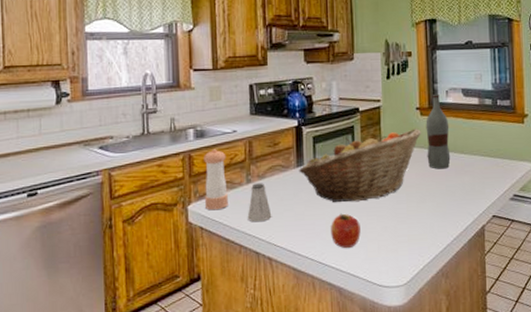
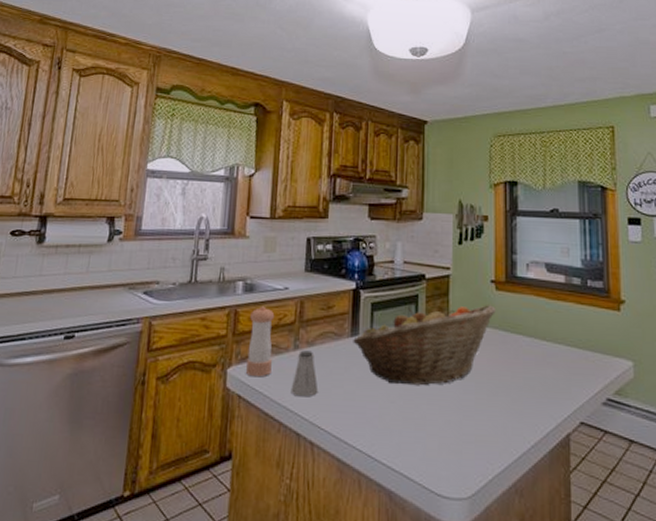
apple: present [331,213,361,248] -> none [384,397,419,442]
bottle: present [426,95,451,169] -> none [501,267,530,357]

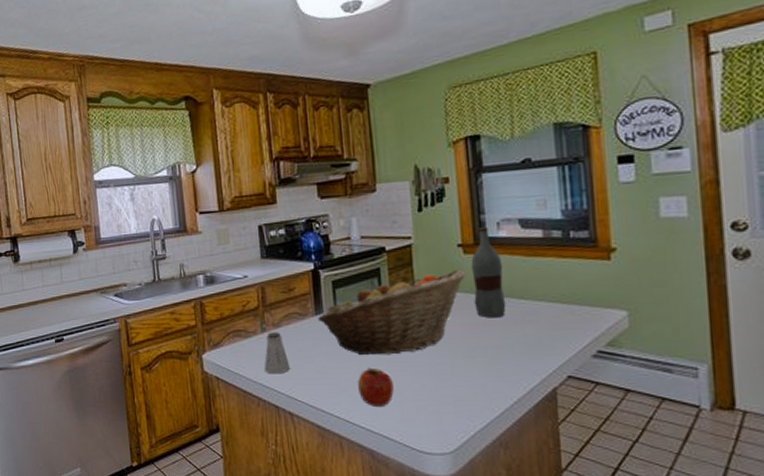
pepper shaker: present [246,306,275,377] -> none [215,295,243,360]
apple: none [384,397,419,442] -> present [358,367,394,406]
bottle: none [501,267,530,357] -> present [471,227,506,318]

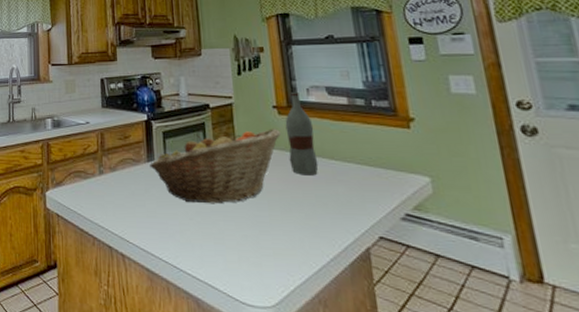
saltshaker: present [264,332,291,374] -> none [100,175,124,215]
apple: present [358,367,394,406] -> none [184,215,218,254]

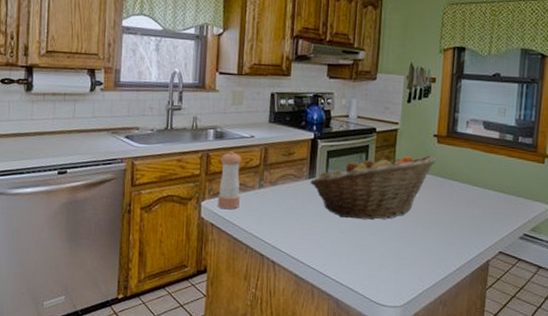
pepper shaker: none [60,138,82,199] -> present [218,151,242,210]
bottle: present [285,93,319,176] -> none [439,124,466,199]

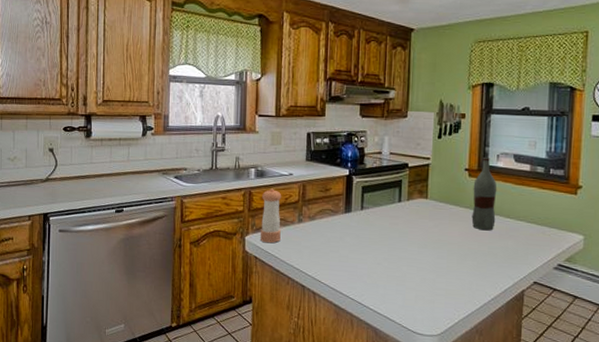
fruit basket: present [310,155,436,220] -> none [347,189,468,252]
bottle: none [439,124,466,199] -> present [471,158,497,231]

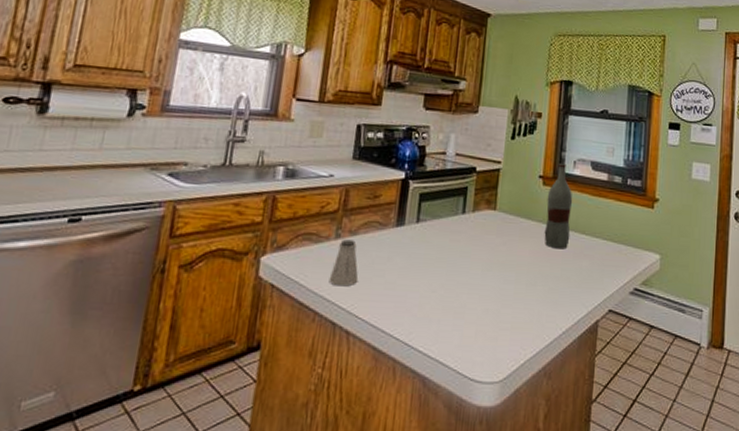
pepper shaker: present [261,188,282,244] -> none [282,193,317,266]
saltshaker: none [296,223,319,259] -> present [328,239,359,287]

